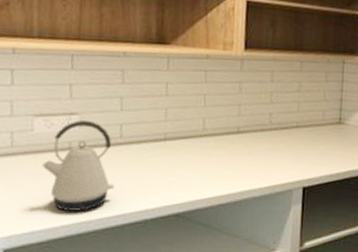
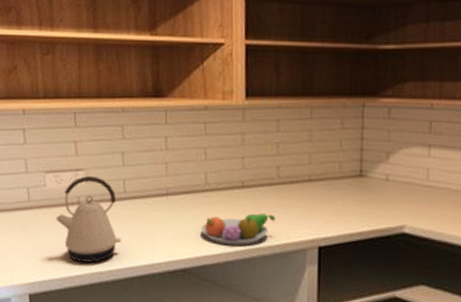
fruit bowl: none [196,157,267,188] -> present [201,213,276,245]

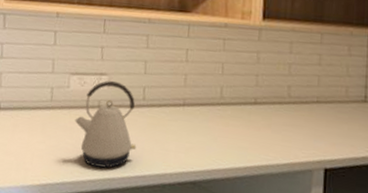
fruit bowl: present [201,213,276,245] -> none [213,130,285,162]

